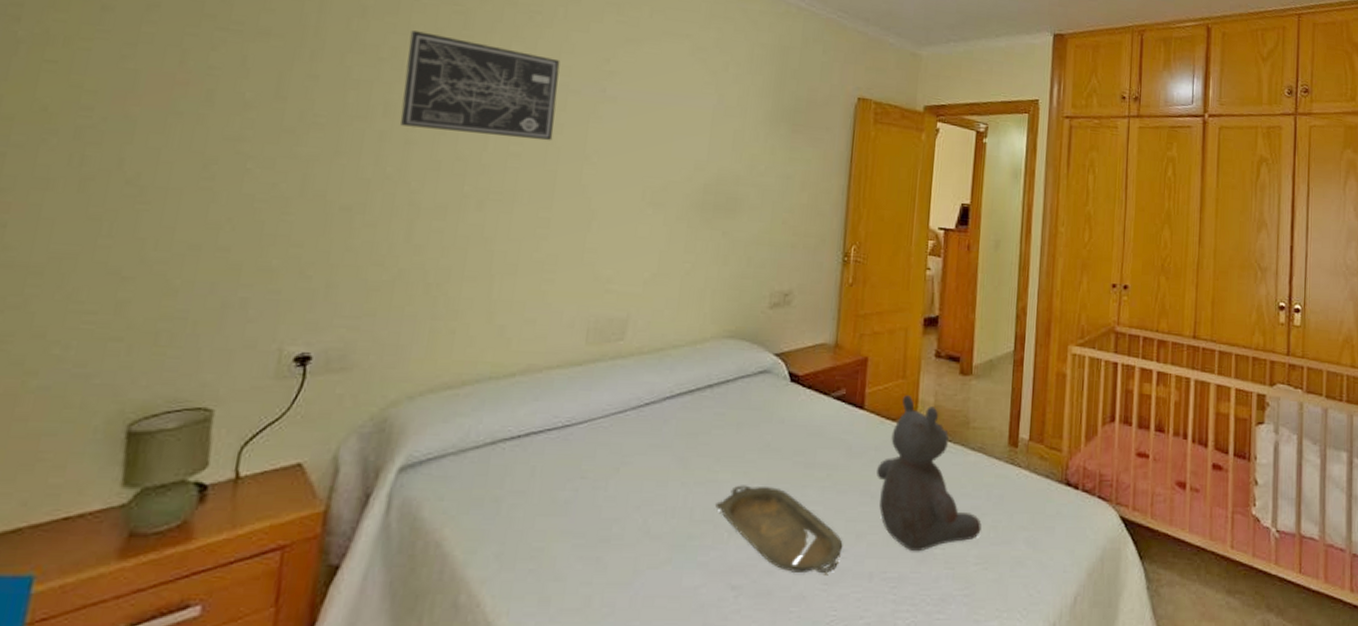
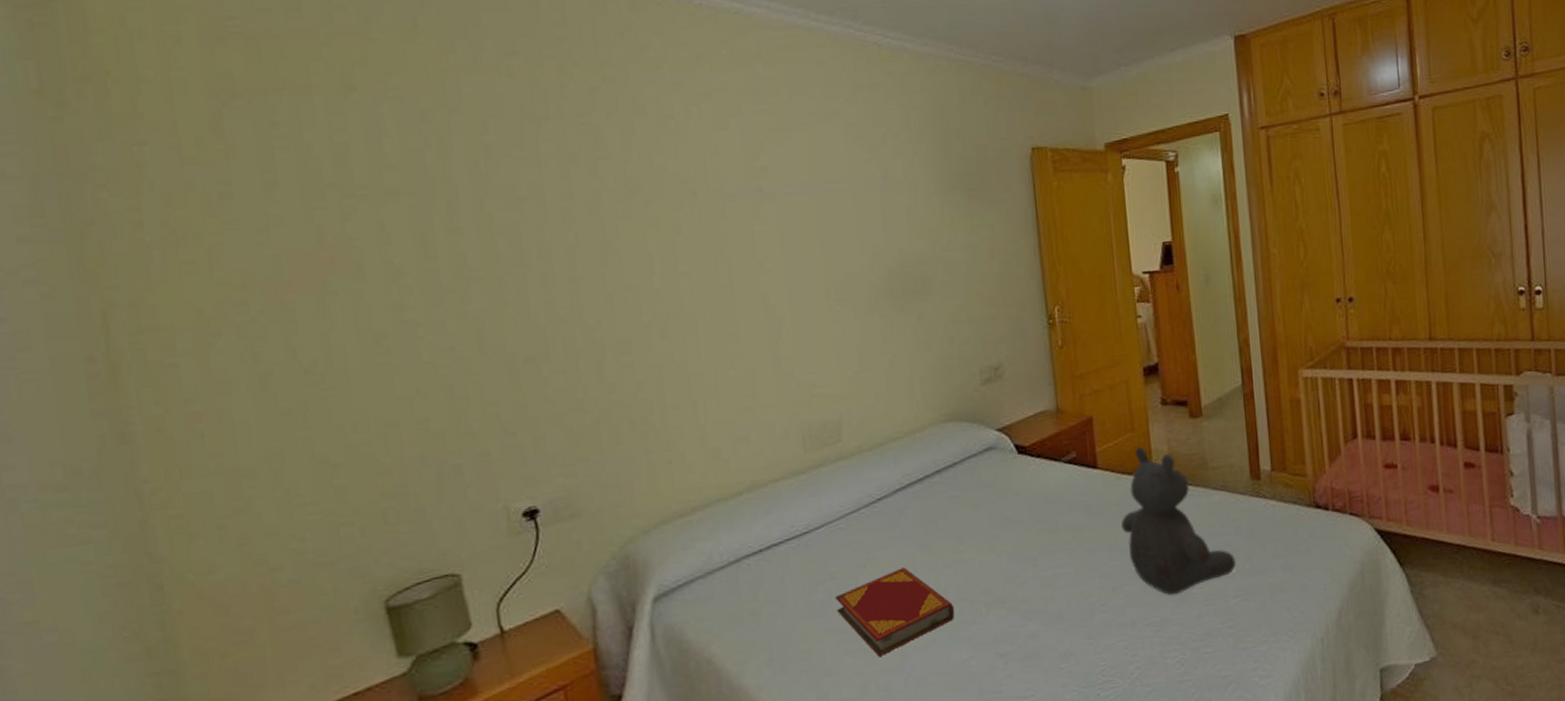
wall art: present [400,30,561,141] -> none [543,160,720,265]
hardback book: none [579,478,697,568] -> present [835,567,955,656]
serving tray: present [715,485,843,574] -> none [968,557,1101,633]

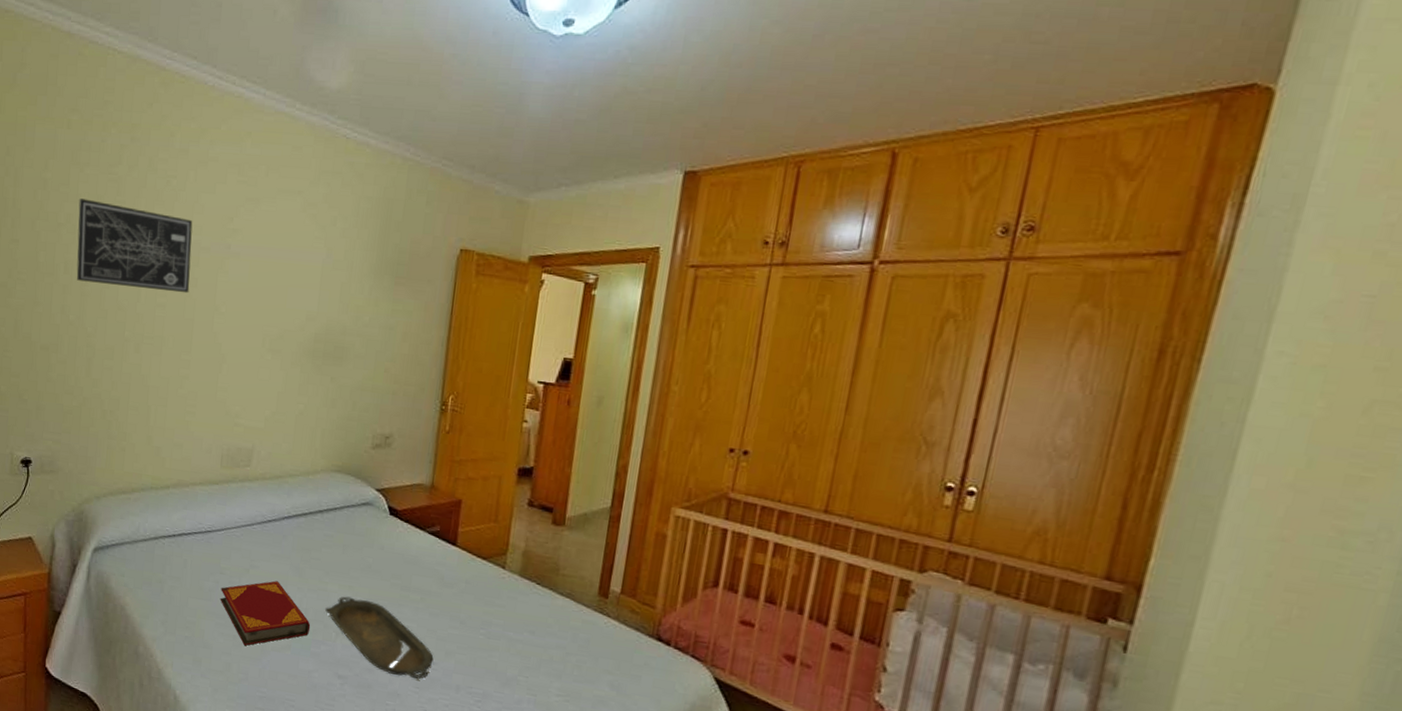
wall art: none [543,160,720,265] -> present [76,198,193,294]
serving tray: none [968,557,1101,633] -> present [325,596,434,679]
teddy bear: present [1121,447,1236,596] -> none [466,538,566,676]

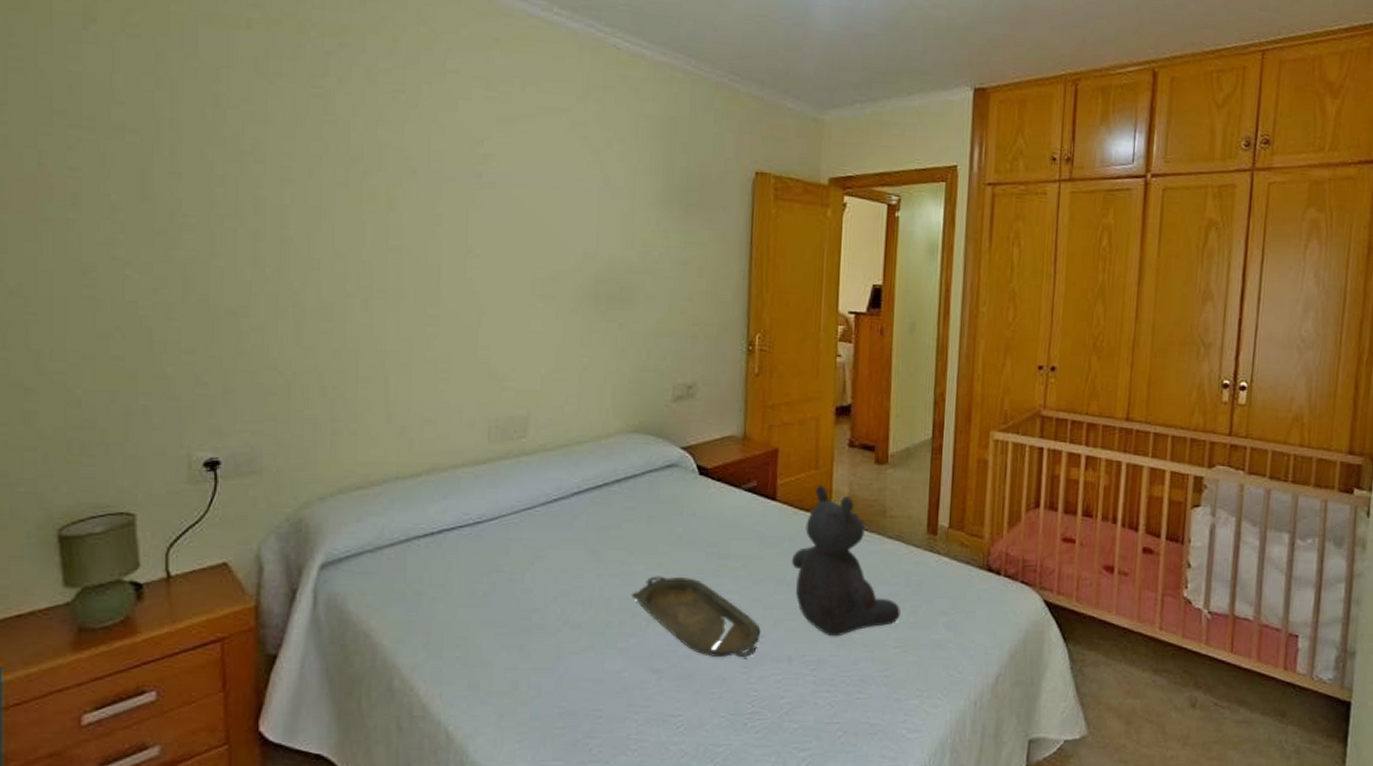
wall art: present [76,198,193,294] -> none [269,118,432,234]
hardback book: present [220,580,311,646] -> none [498,571,616,654]
teddy bear: none [466,538,566,676] -> present [792,486,901,637]

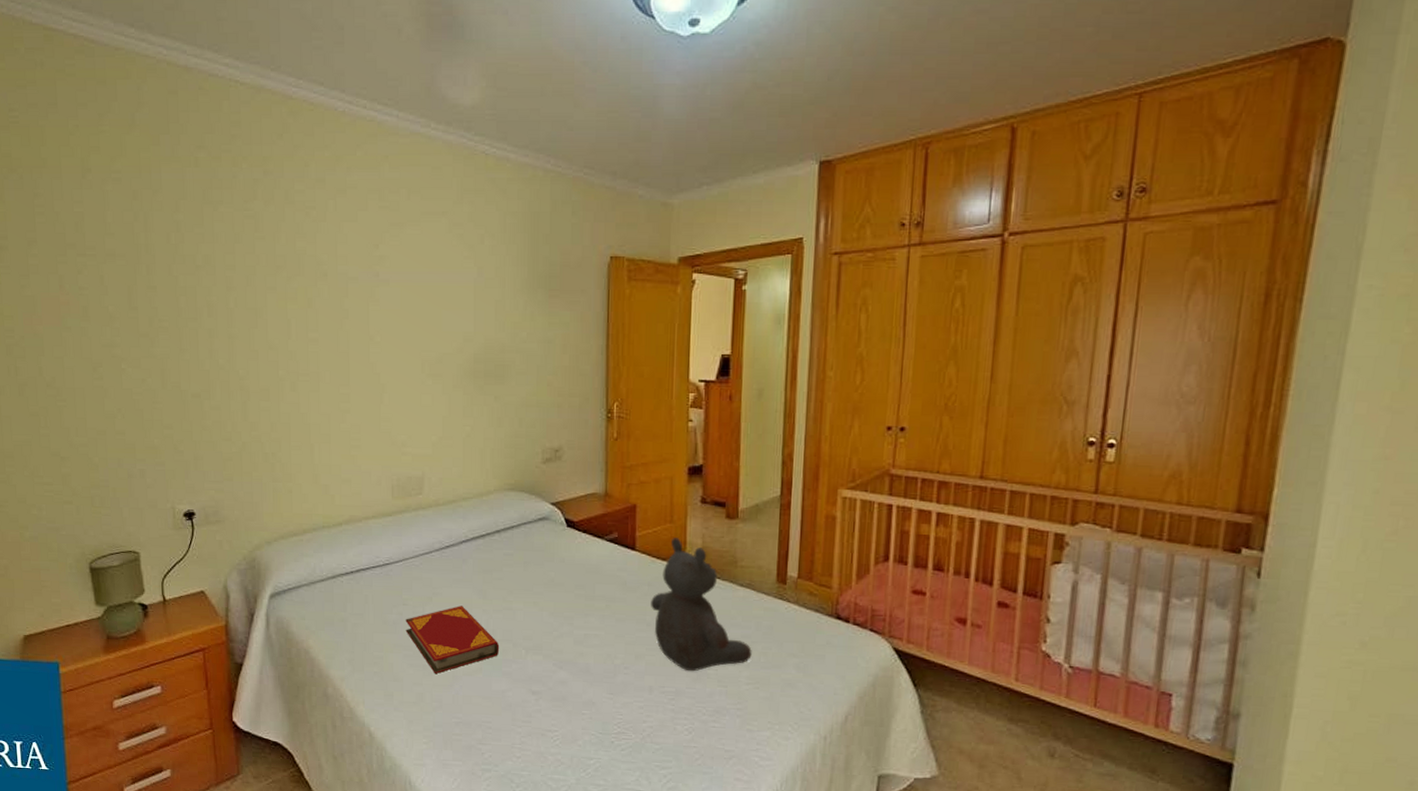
hardback book: none [498,571,616,654] -> present [405,605,500,673]
serving tray: present [632,576,761,658] -> none [513,612,624,686]

